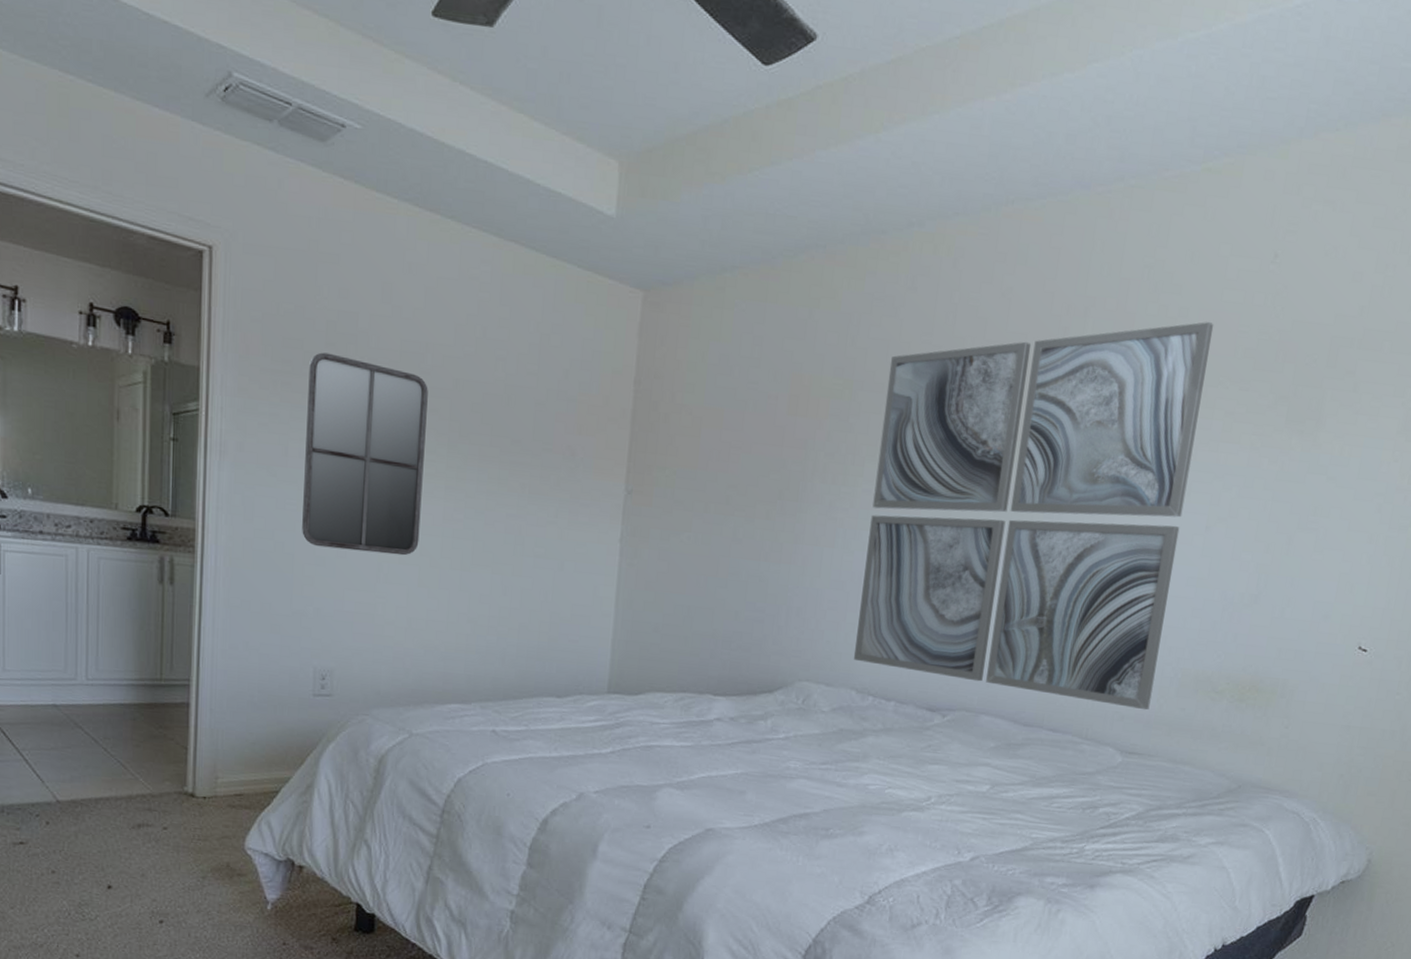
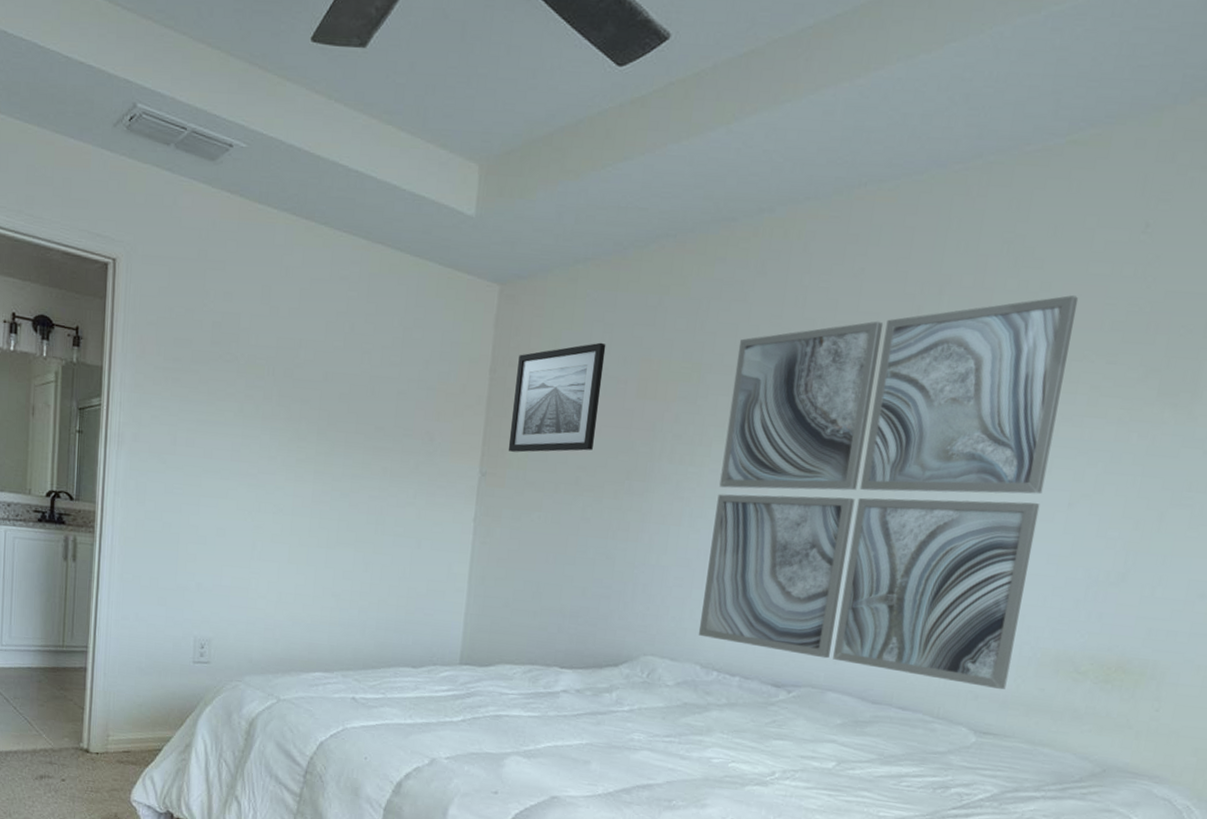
home mirror: present [302,352,428,556] -> none [187,350,301,535]
wall art: none [655,355,756,470] -> present [508,342,606,453]

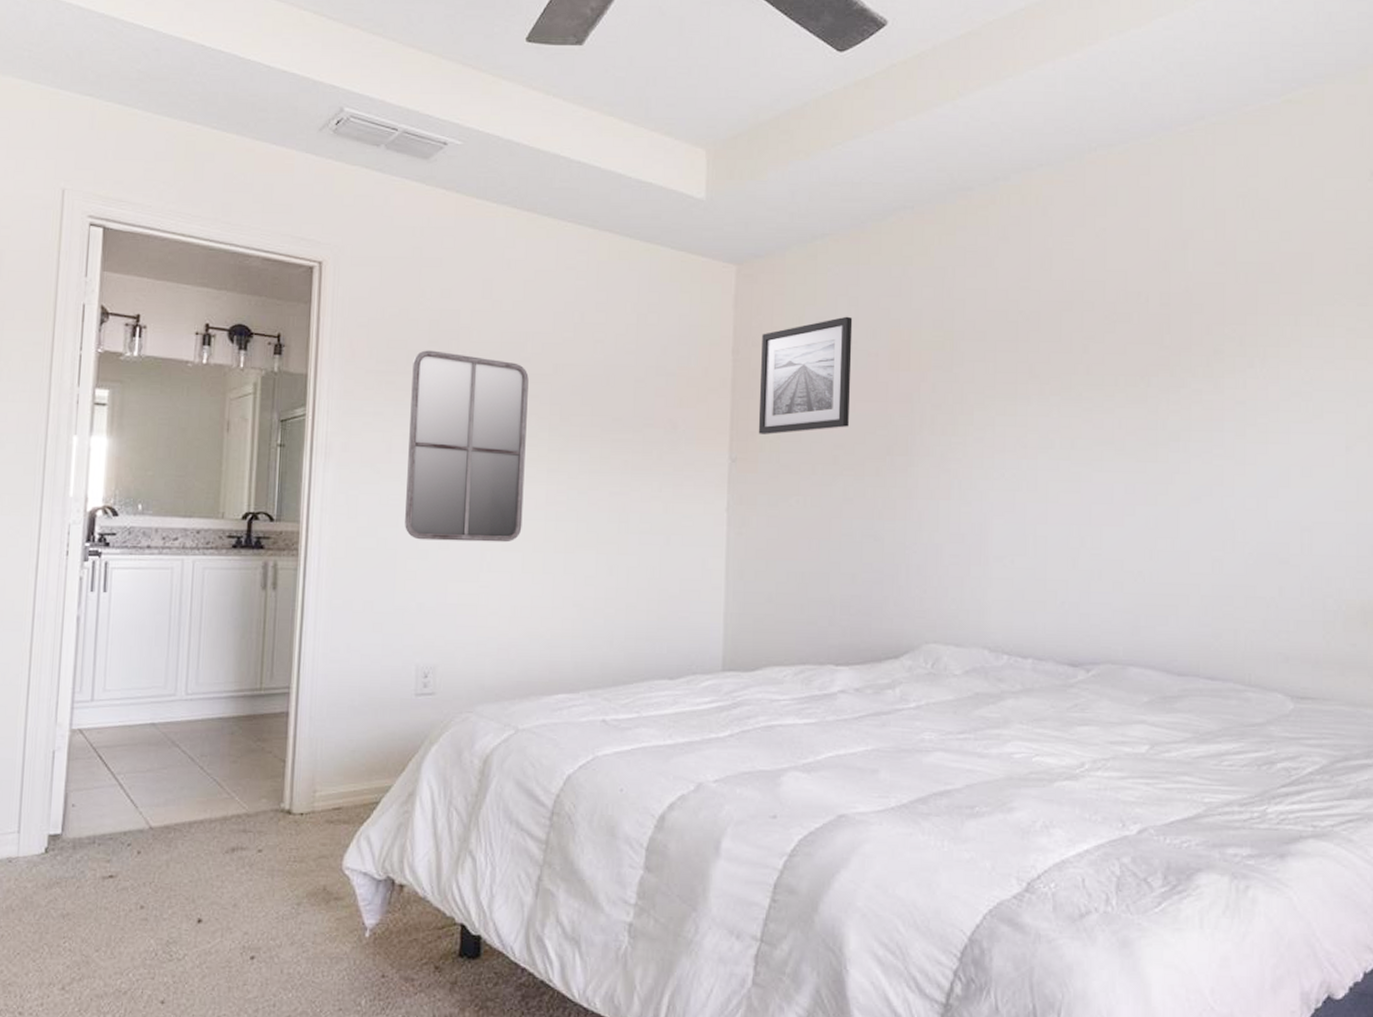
home mirror: none [187,350,301,535] -> present [405,350,529,543]
wall art: present [698,294,1079,690] -> none [982,242,1320,649]

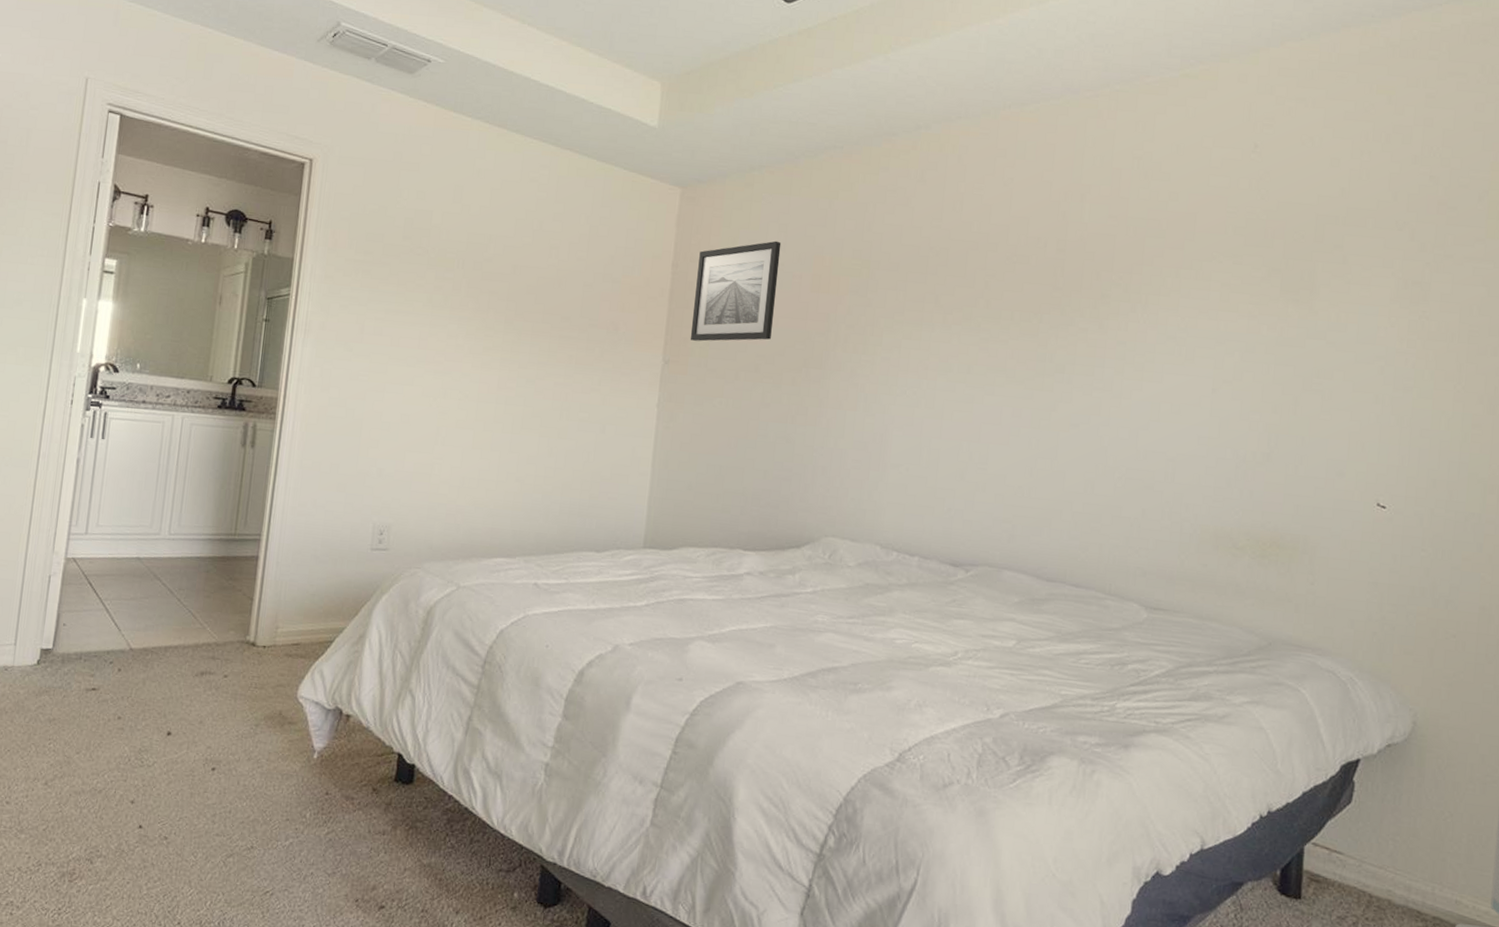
home mirror: present [405,350,529,543] -> none [371,244,490,421]

